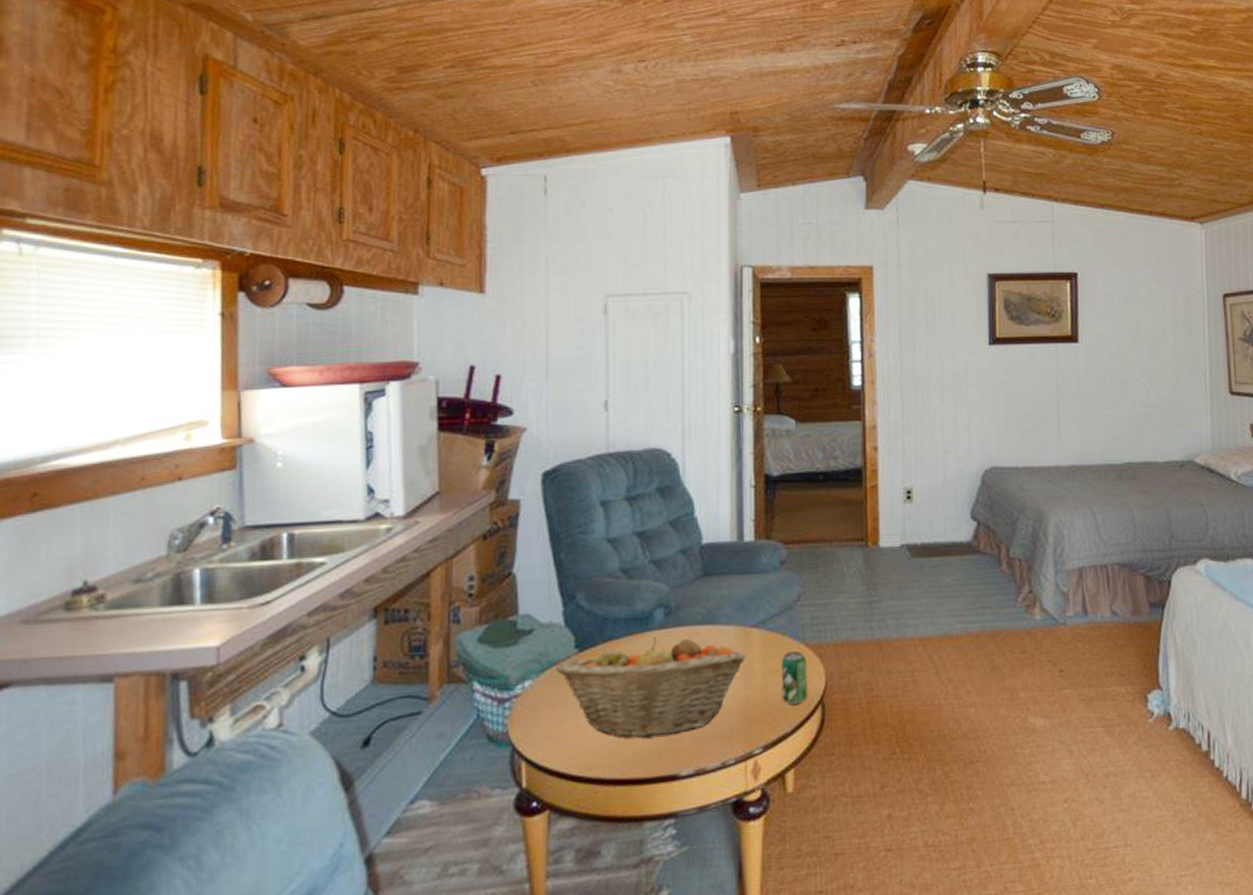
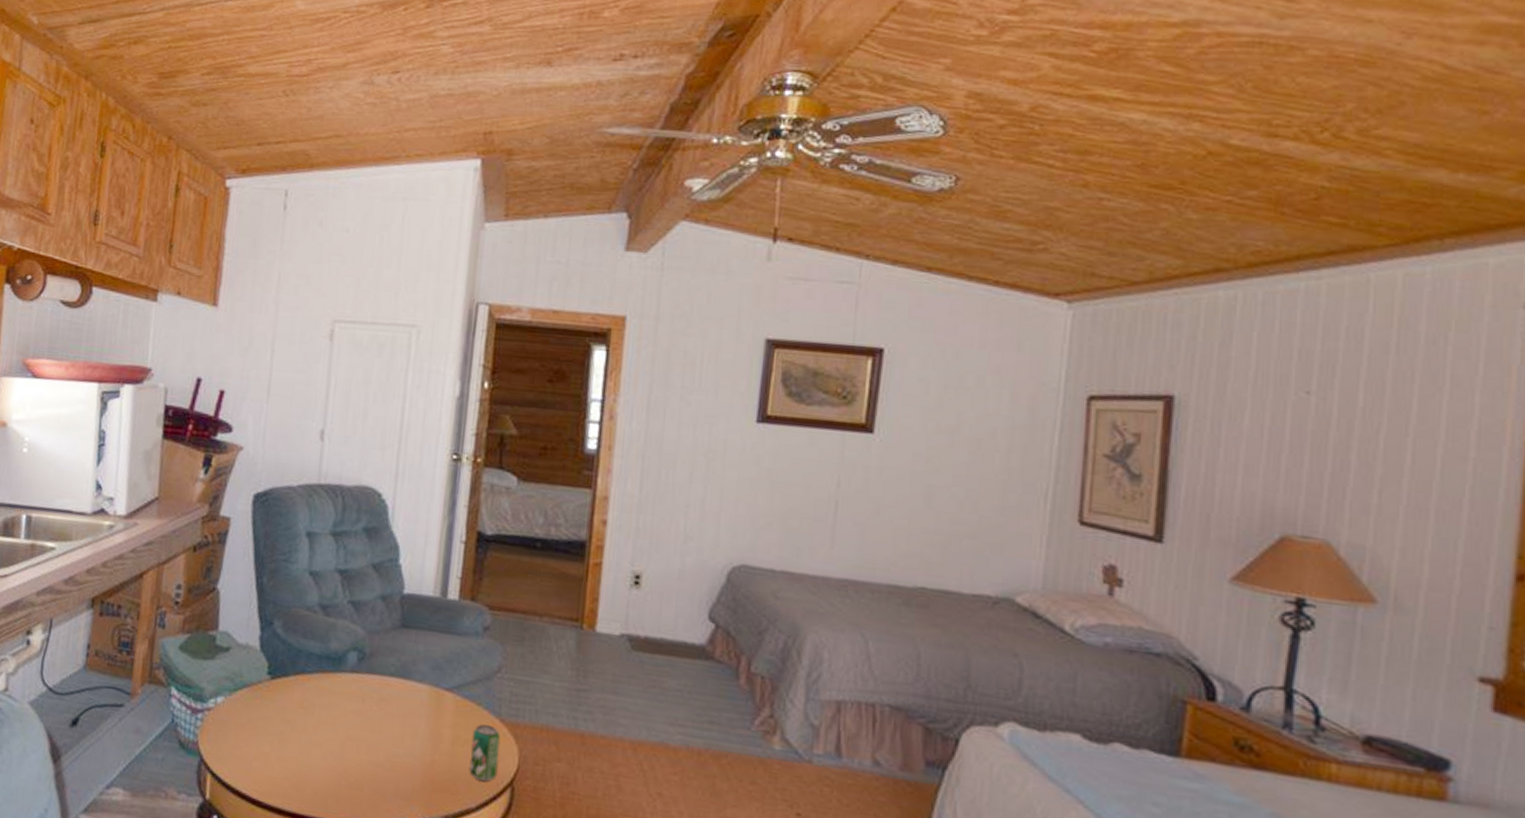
fruit basket: present [556,637,746,739] -> none [248,679,436,782]

